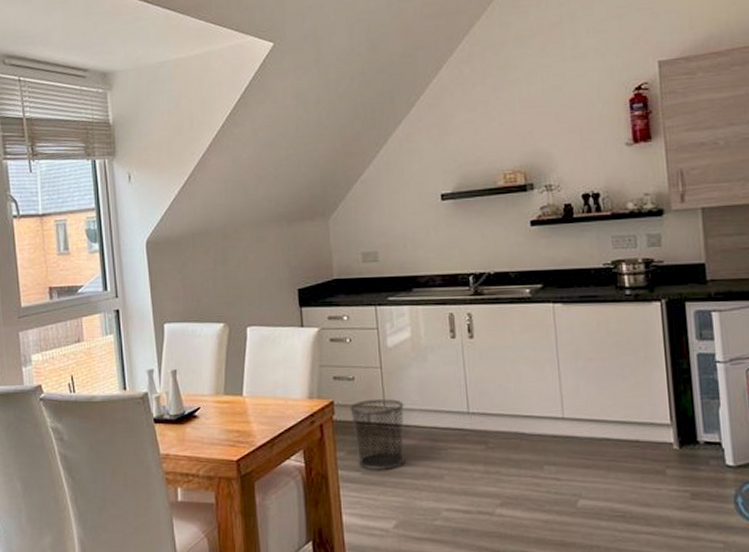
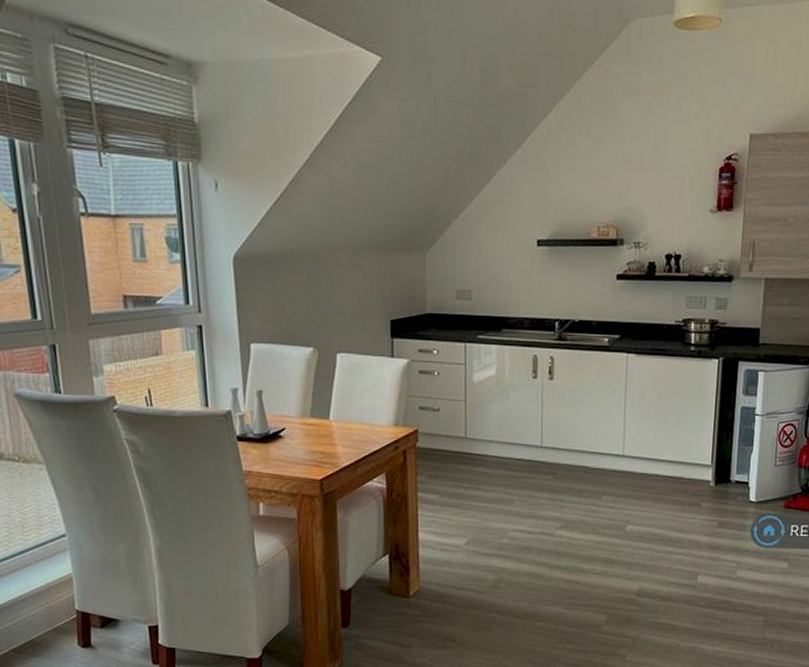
waste bin: present [350,398,406,470] -> none [433,429,484,494]

